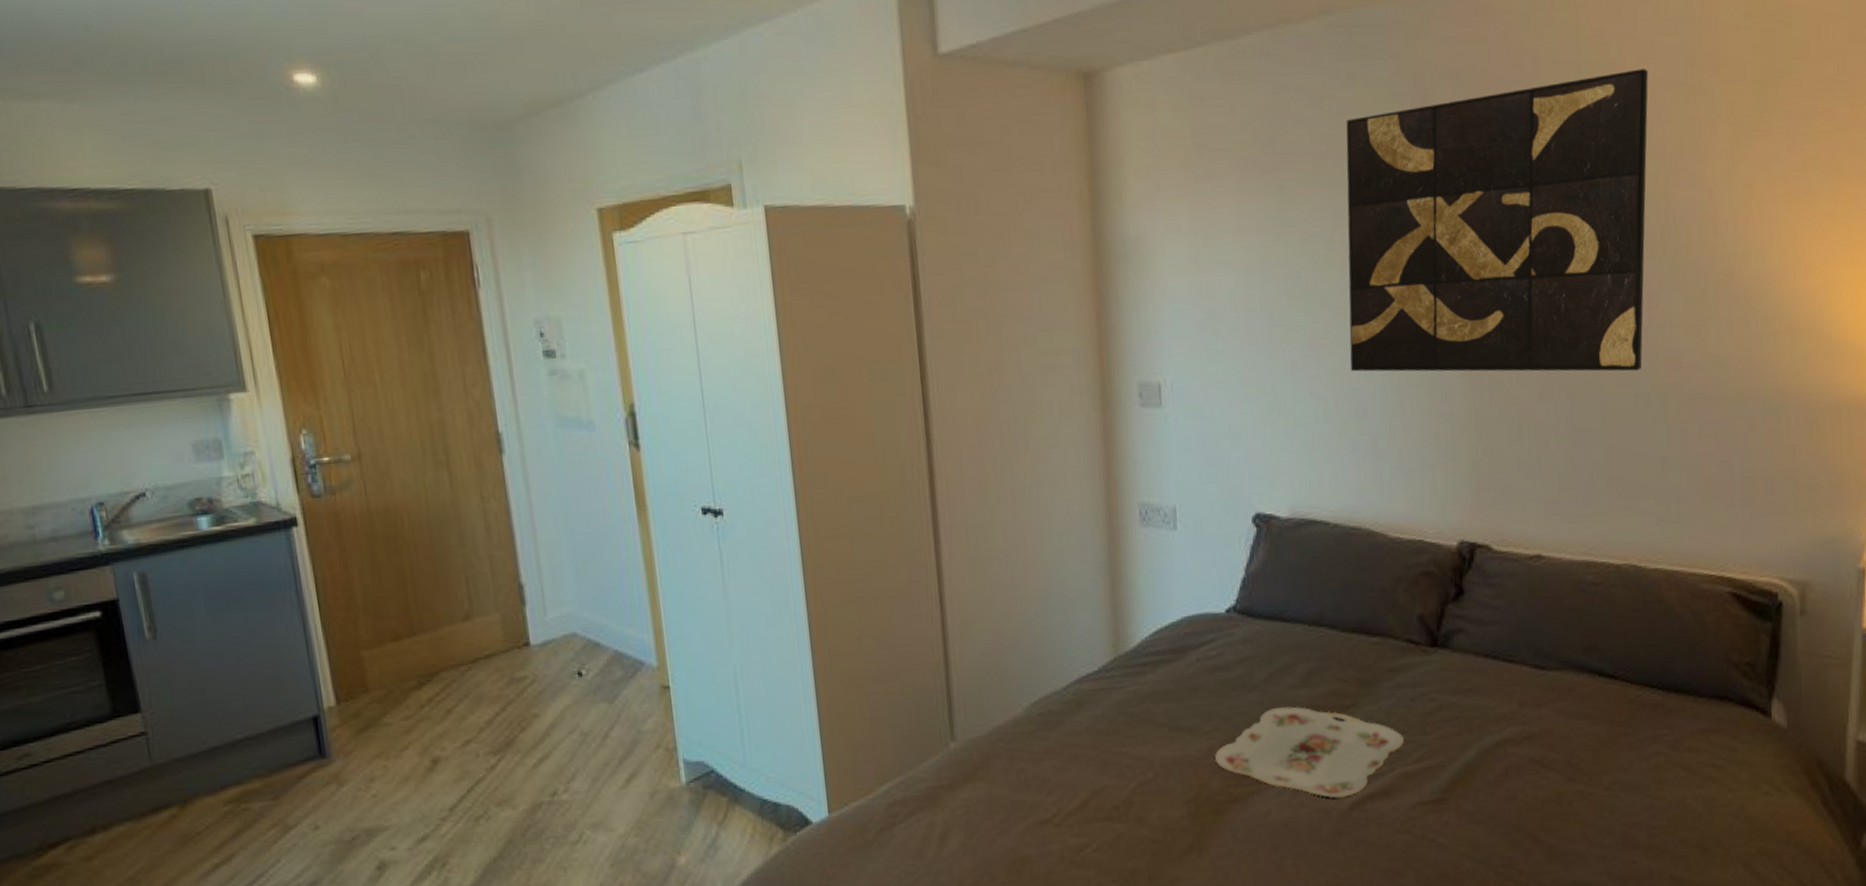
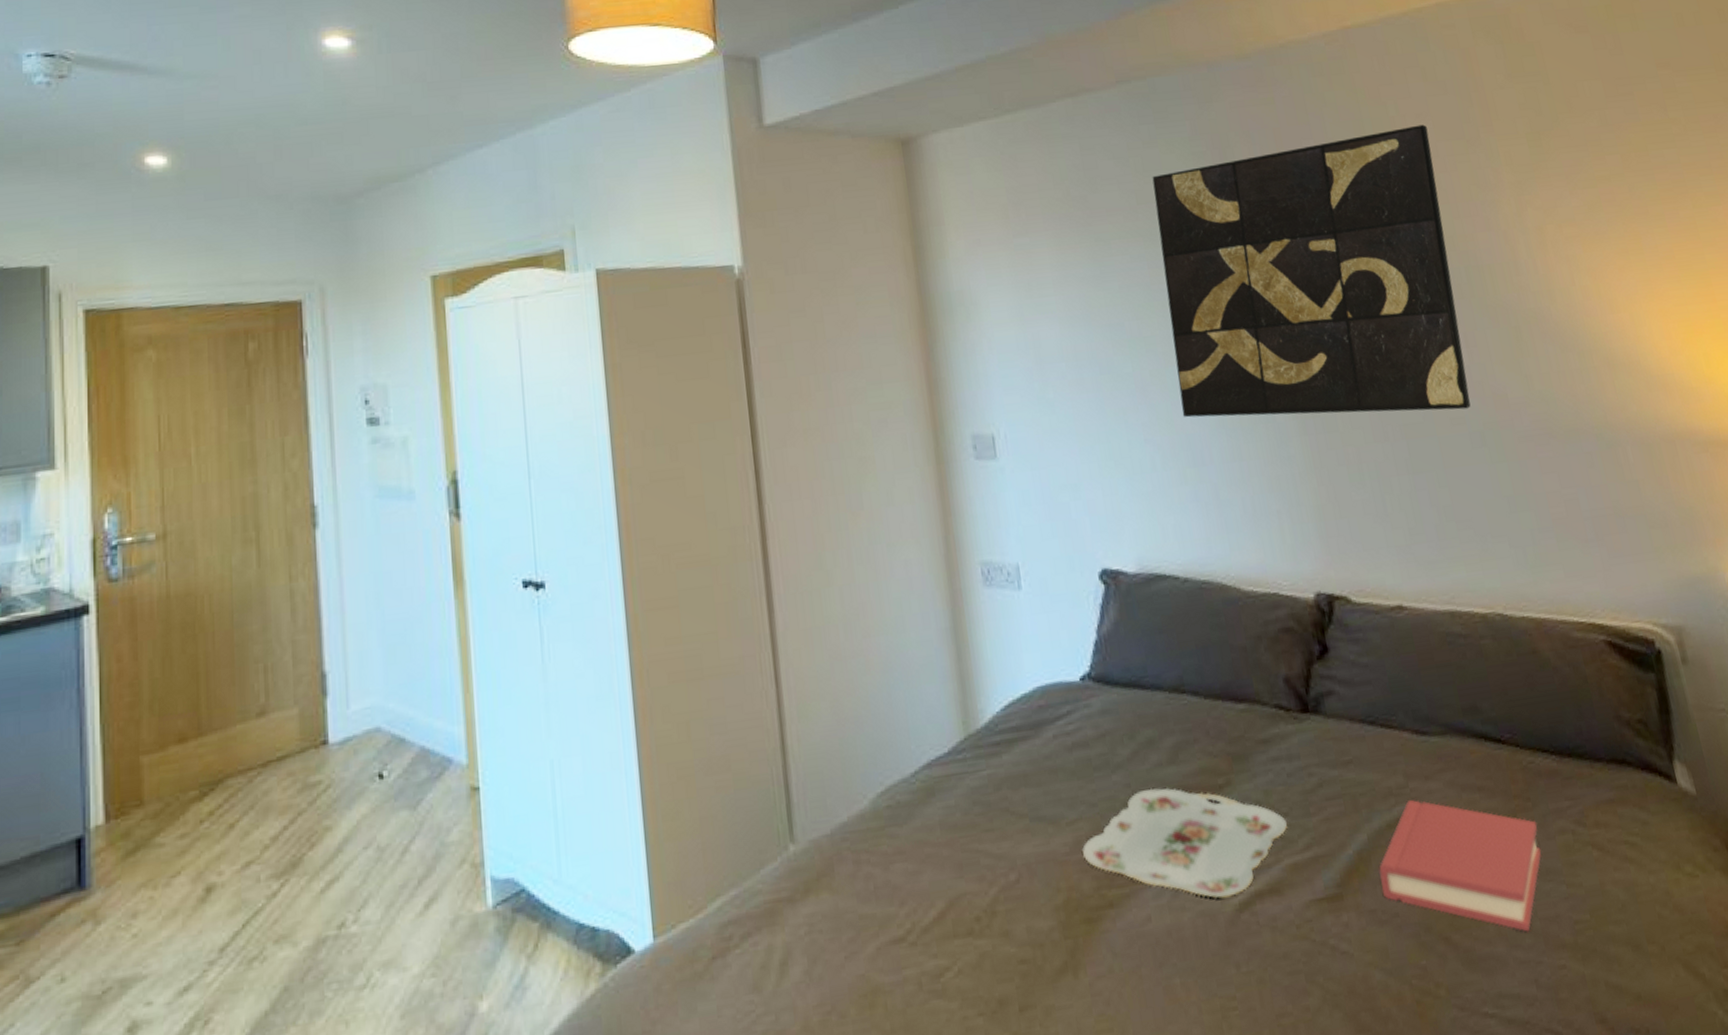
hardback book: none [1482,723,1634,834] -> present [1379,799,1542,932]

